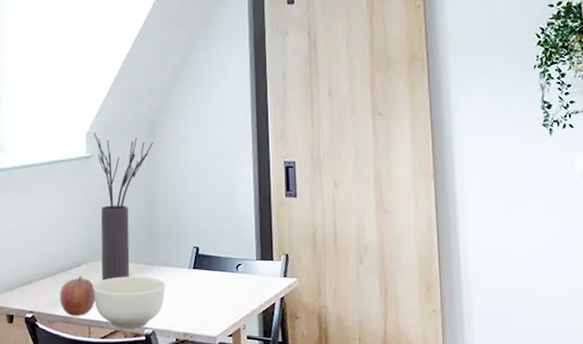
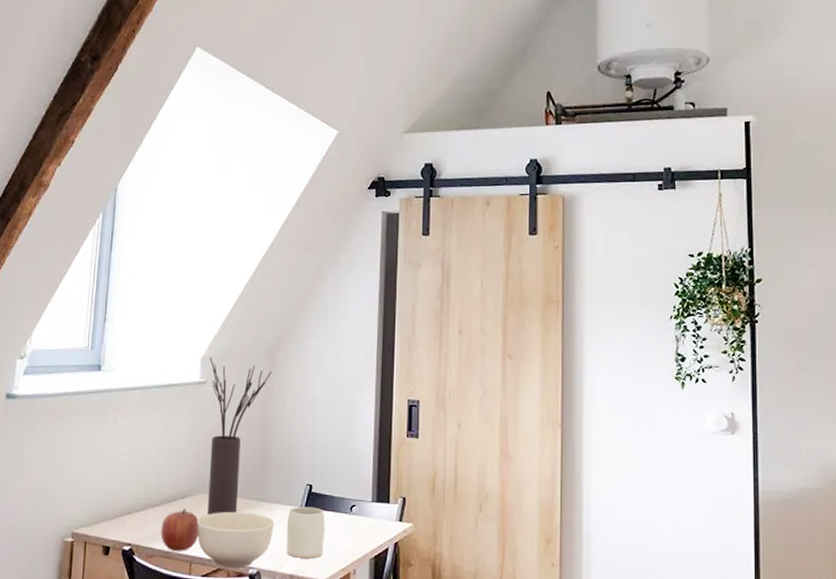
mug: none [177,268,214,317] -> present [286,506,325,559]

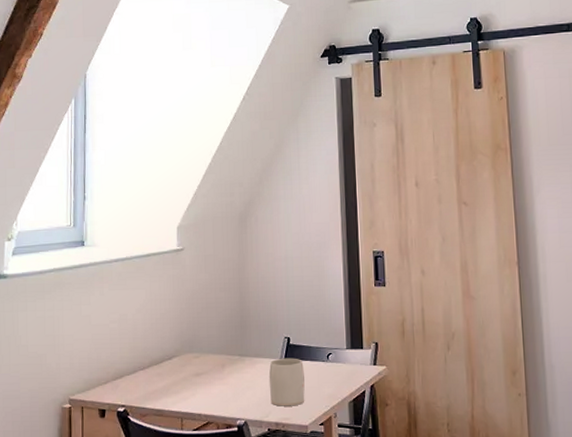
fruit: present [161,509,199,551] -> none [152,369,188,409]
bowl: present [196,511,275,568] -> none [184,367,258,420]
vase: present [207,357,272,515] -> none [184,226,244,373]

